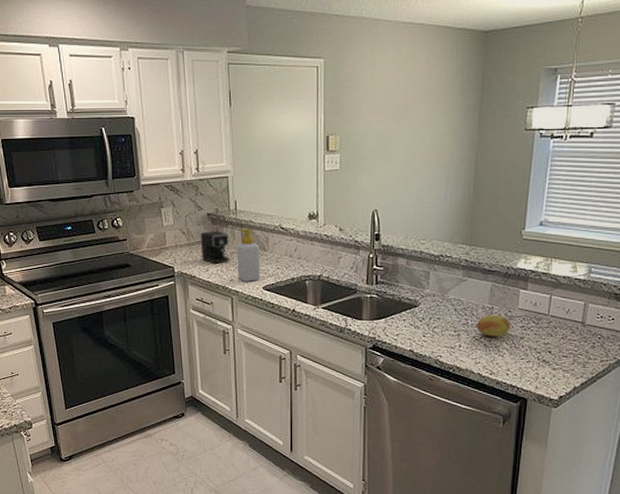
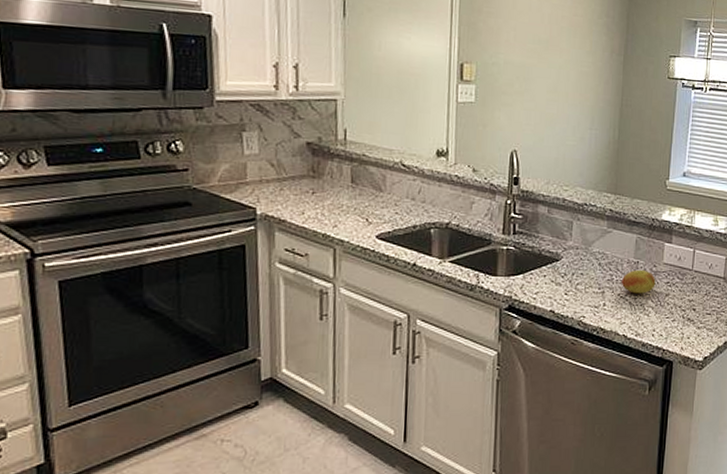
coffee maker: present [200,230,238,264] -> none [295,164,346,206]
soap bottle: present [237,228,261,282] -> none [343,163,374,229]

